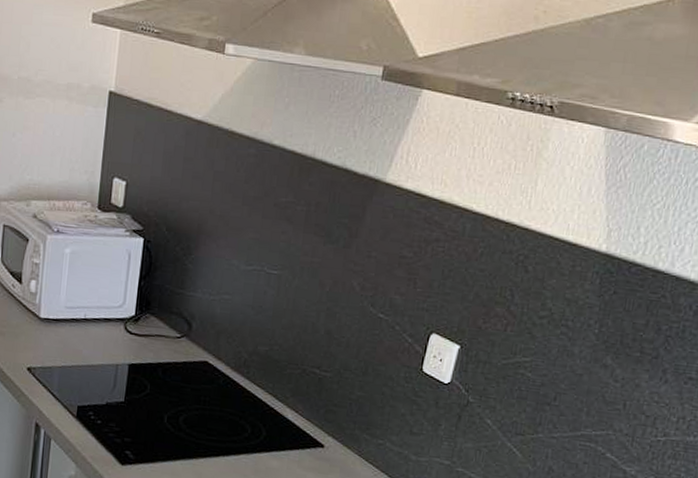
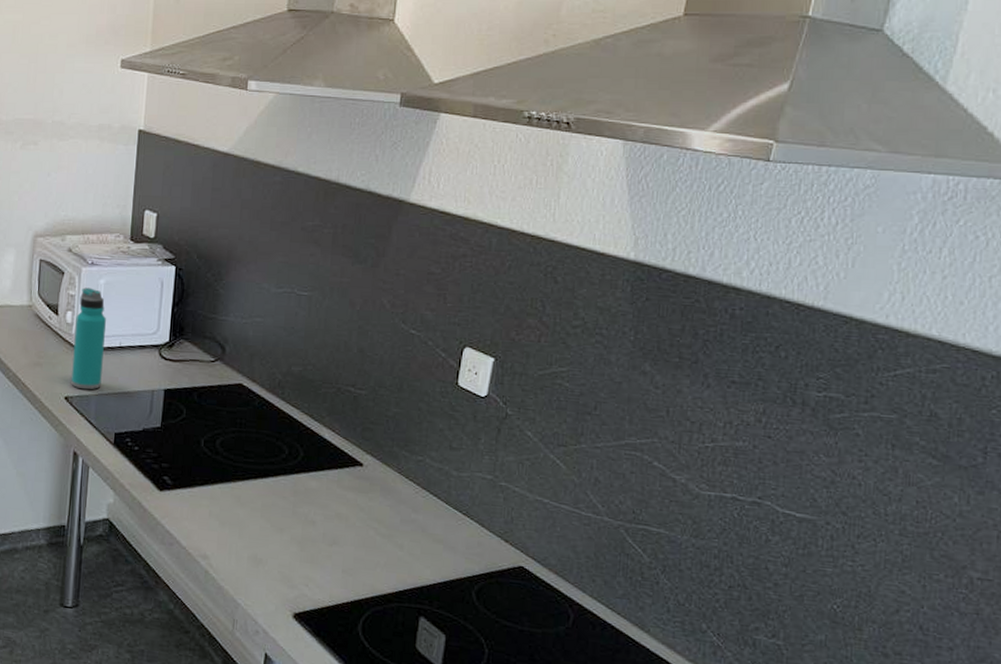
water bottle: none [34,256,71,362] -> present [71,287,106,390]

